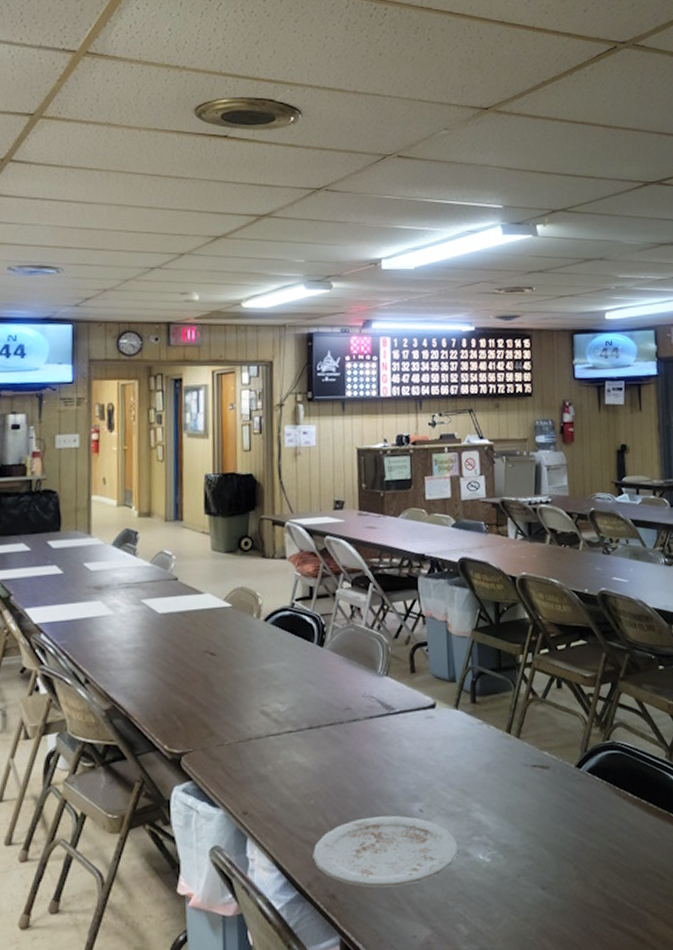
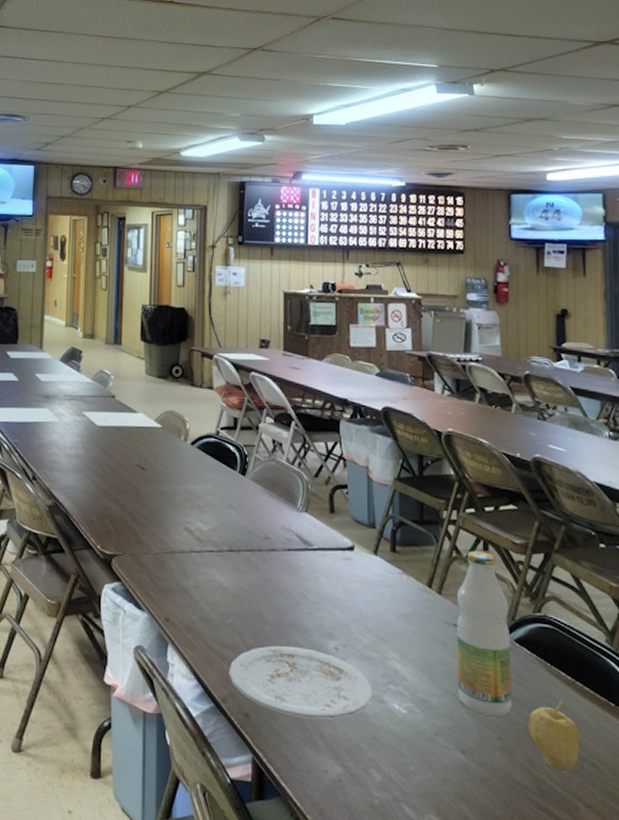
bottle: none [533,689,586,848] -> present [456,550,512,716]
fruit: none [600,821,646,888] -> present [527,701,580,773]

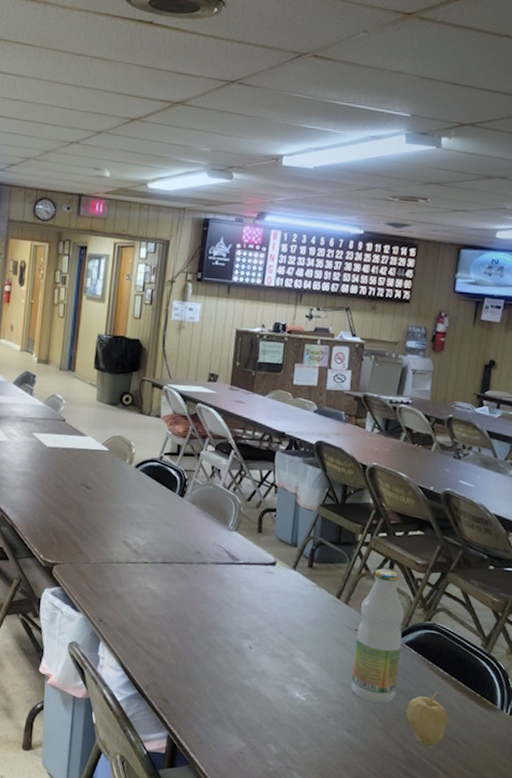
plate: present [229,645,373,719] -> none [153,644,279,704]

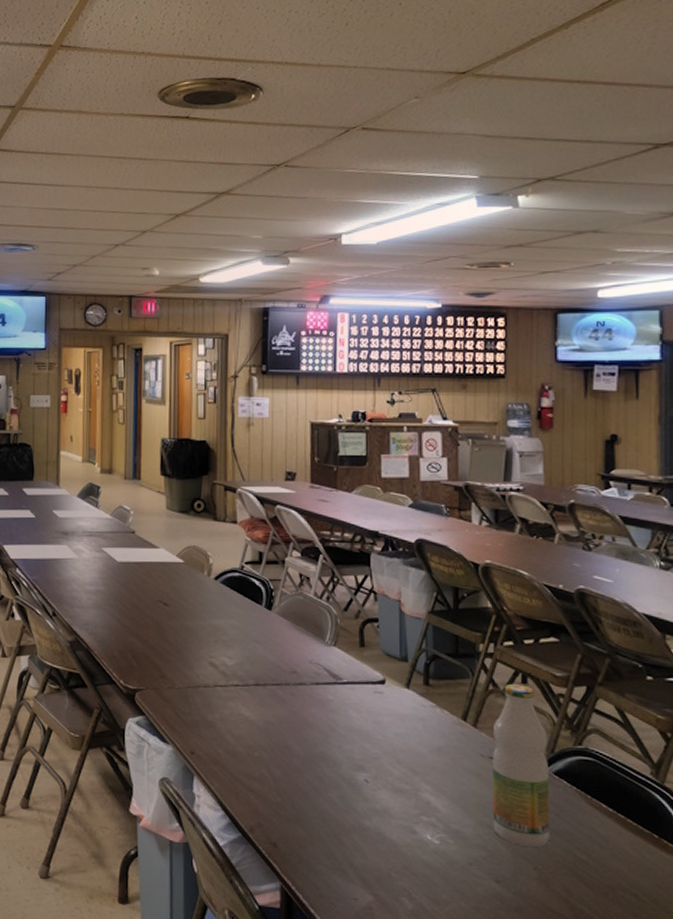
fruit: present [405,692,448,747] -> none [566,833,621,902]

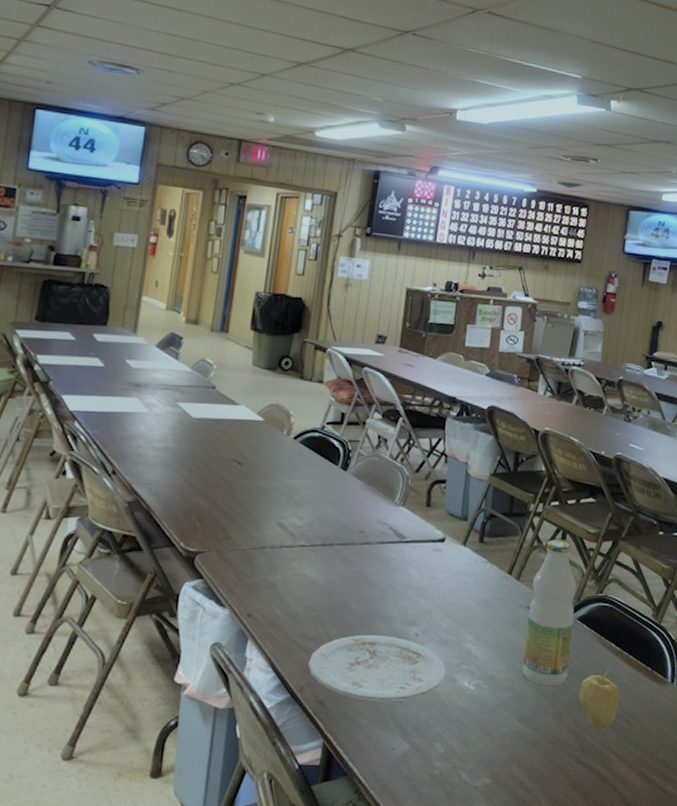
plate: none [256,777,405,849] -> present [308,634,447,701]
fruit: none [566,833,621,902] -> present [578,669,620,730]

